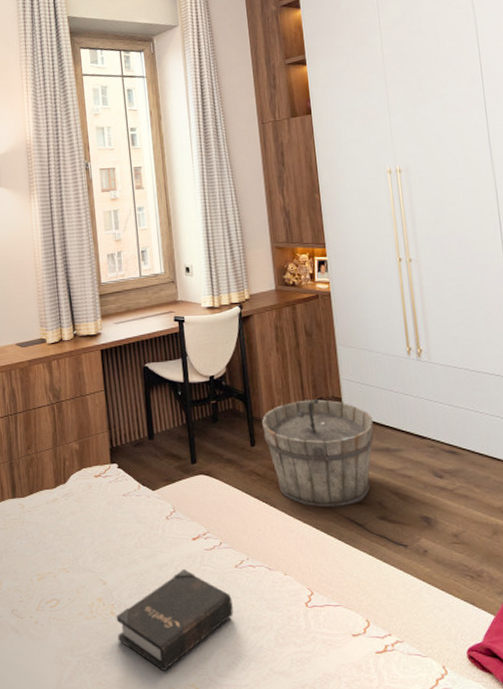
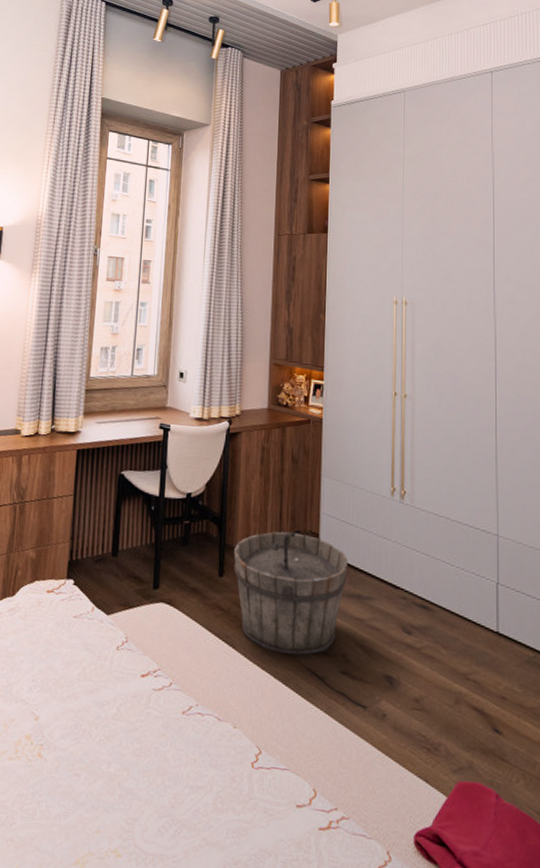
hardback book: present [116,568,234,672] -> none [40,709,174,832]

